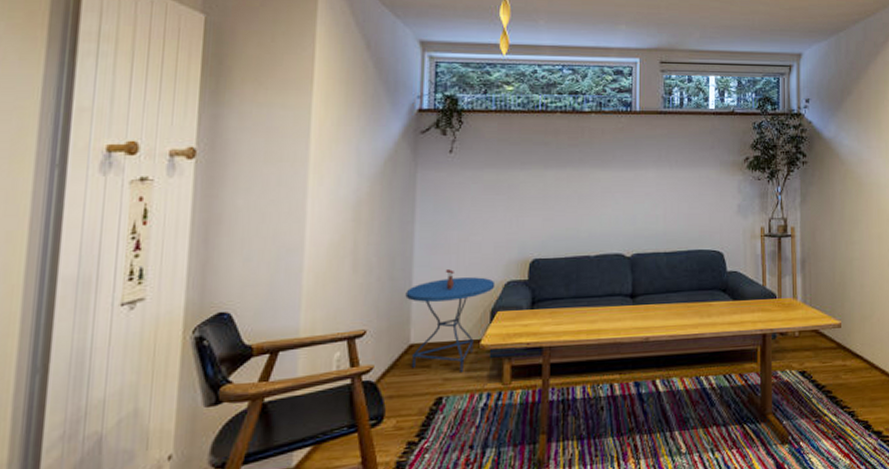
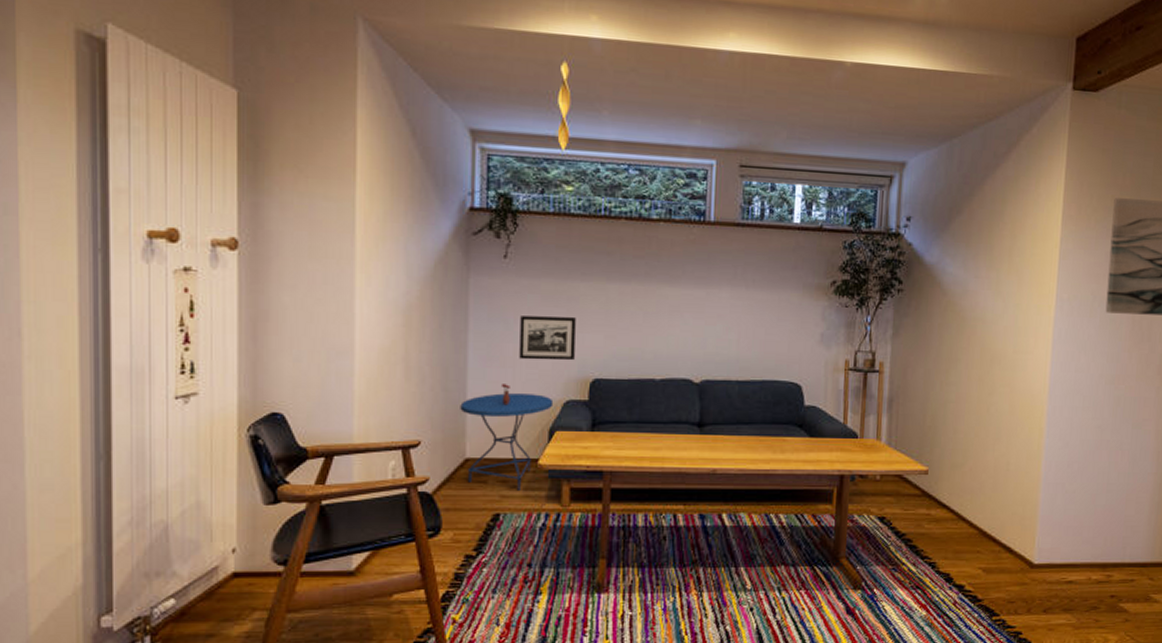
picture frame: none [463,202,516,245] -> present [519,316,576,361]

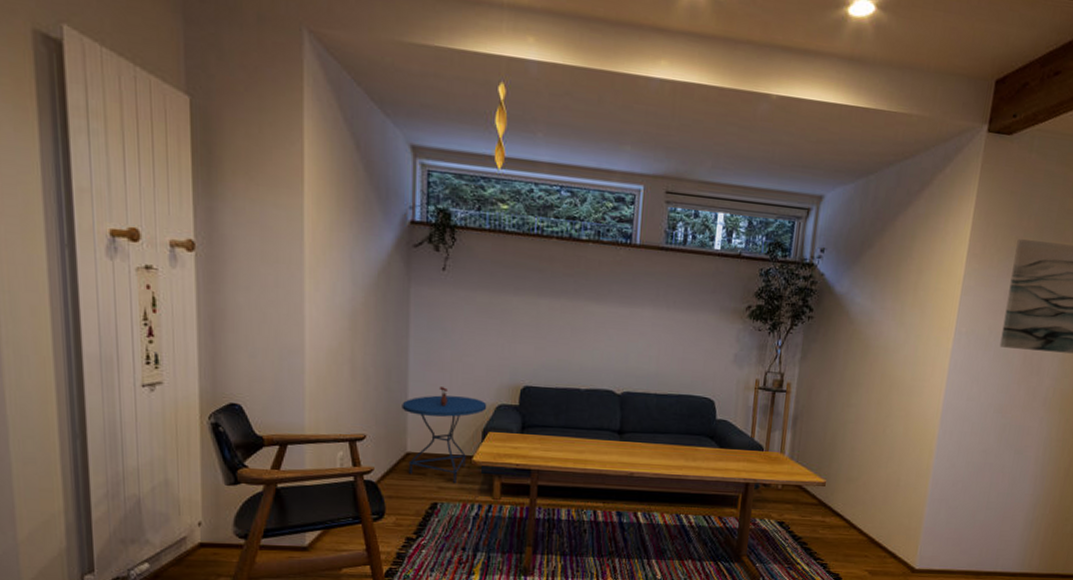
picture frame: present [519,316,576,361] -> none [456,325,509,369]

